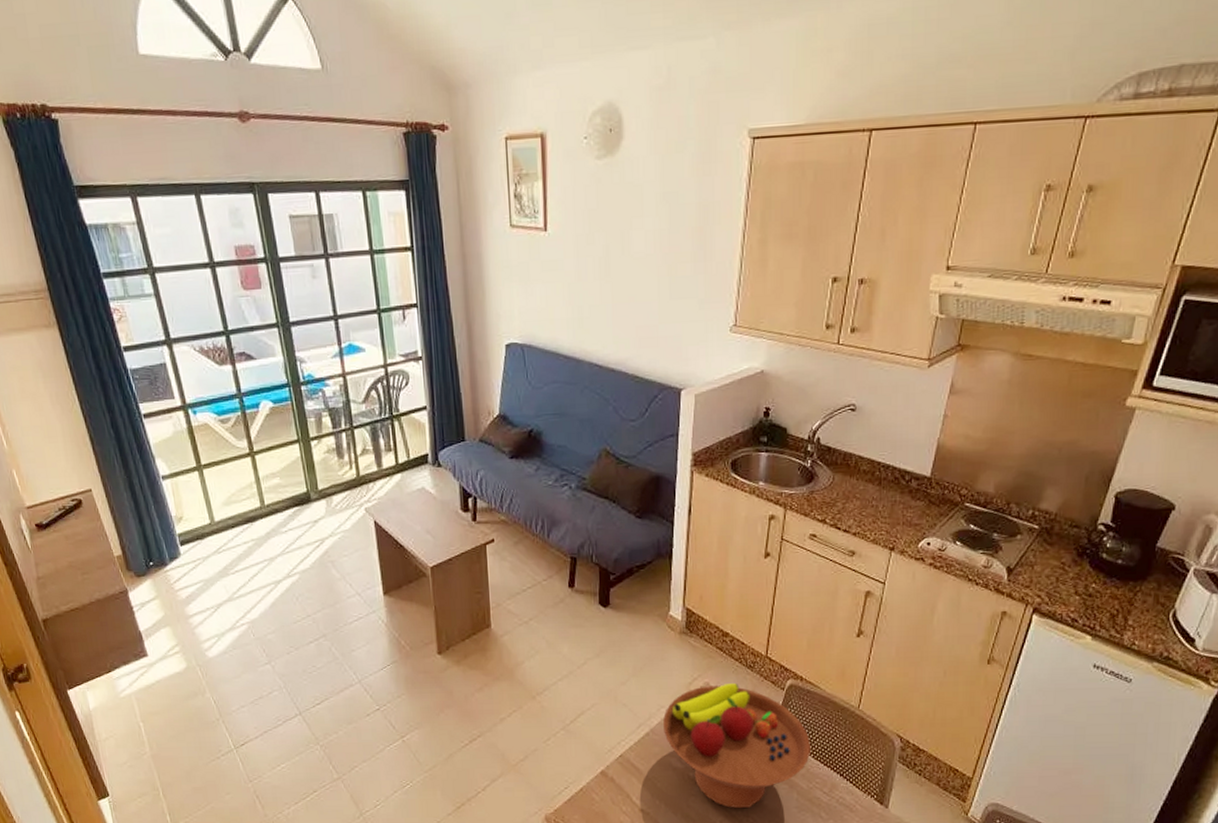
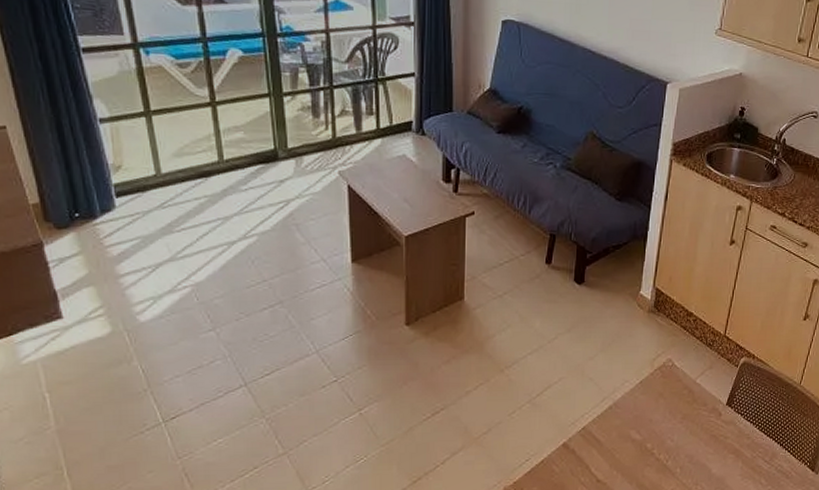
fruit bowl: present [663,682,810,809] -> none [626,359,757,478]

